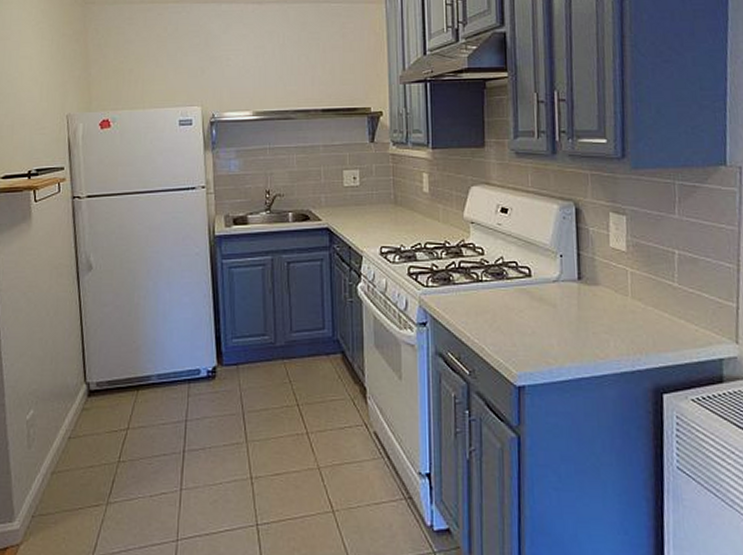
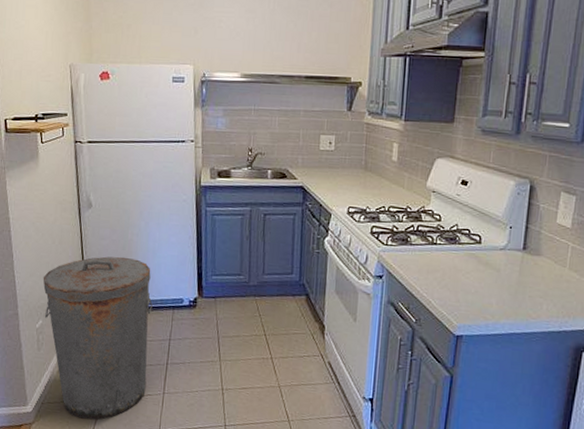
trash can: none [35,324,165,533] -> present [43,256,153,420]

